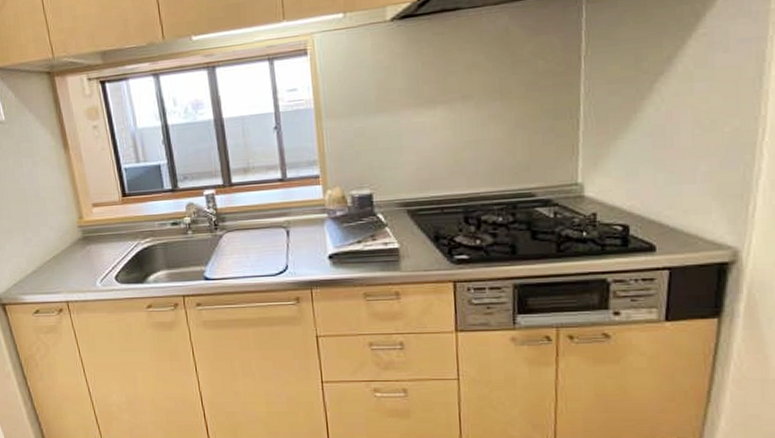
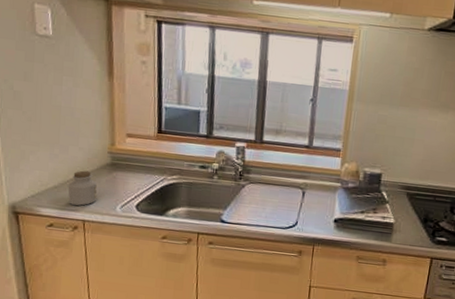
jar: none [46,249,76,287] -> present [68,170,98,206]

